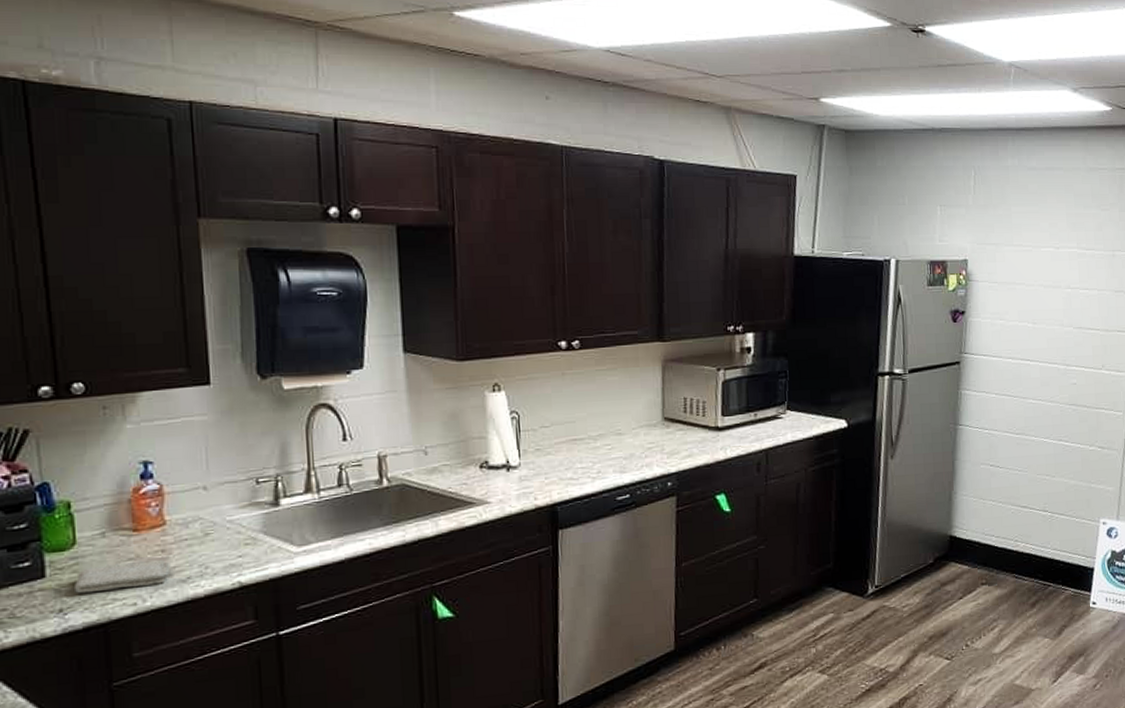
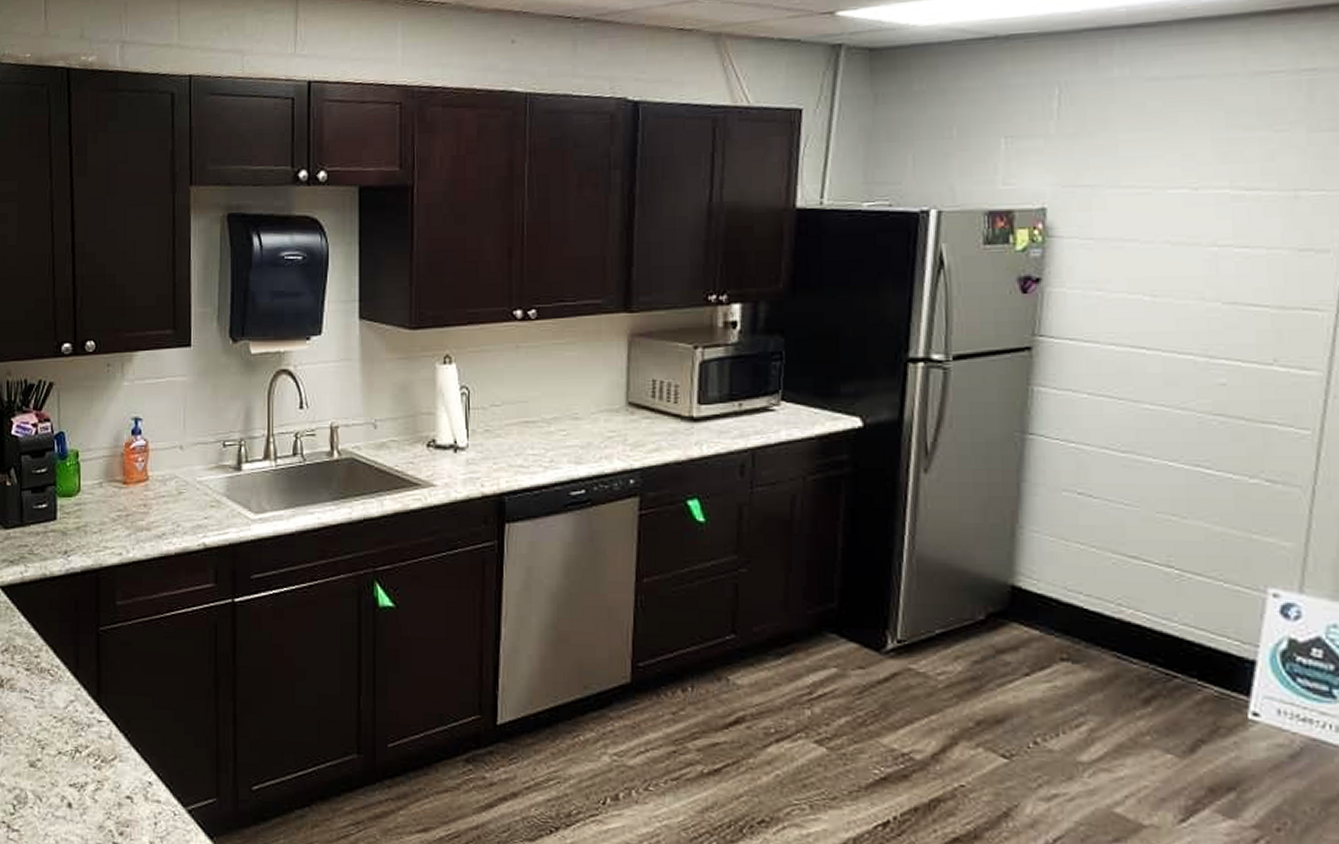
washcloth: present [73,560,171,594] -> none [76,512,150,539]

